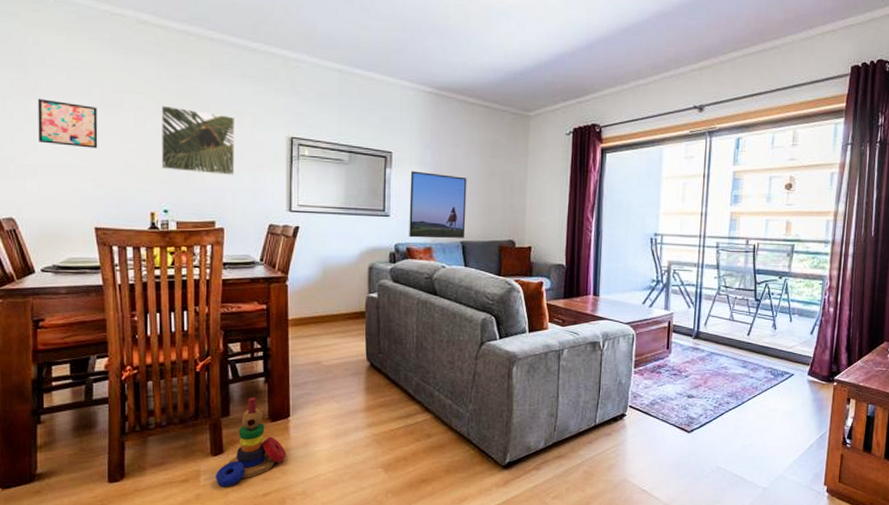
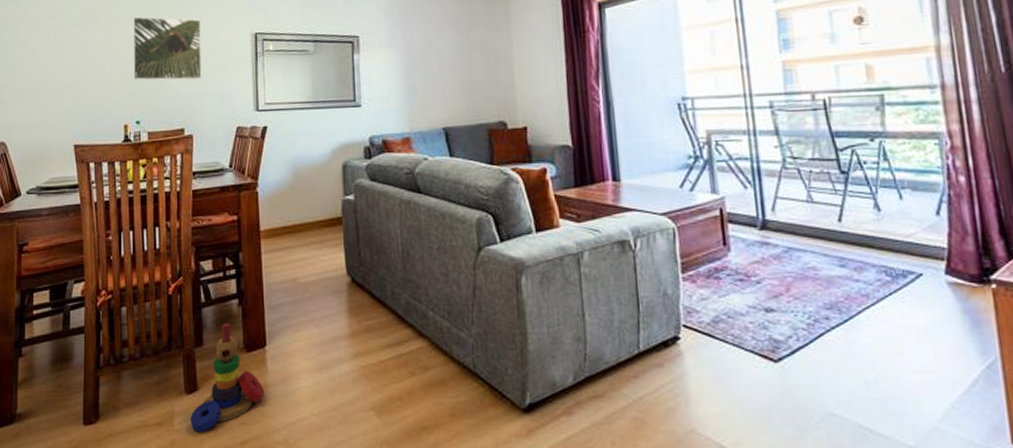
wall art: present [37,98,98,149] -> none [28,24,78,67]
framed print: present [409,171,467,239] -> none [380,53,447,128]

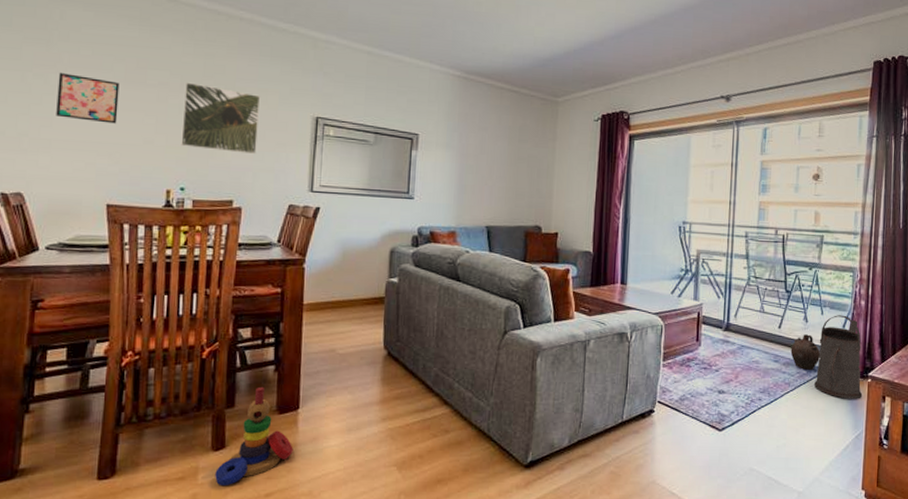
wall art: none [28,24,78,67] -> present [56,72,120,124]
ceramic jug: none [861,227,908,276] -> present [790,334,820,370]
watering can: none [903,198,987,314] -> present [814,315,863,399]

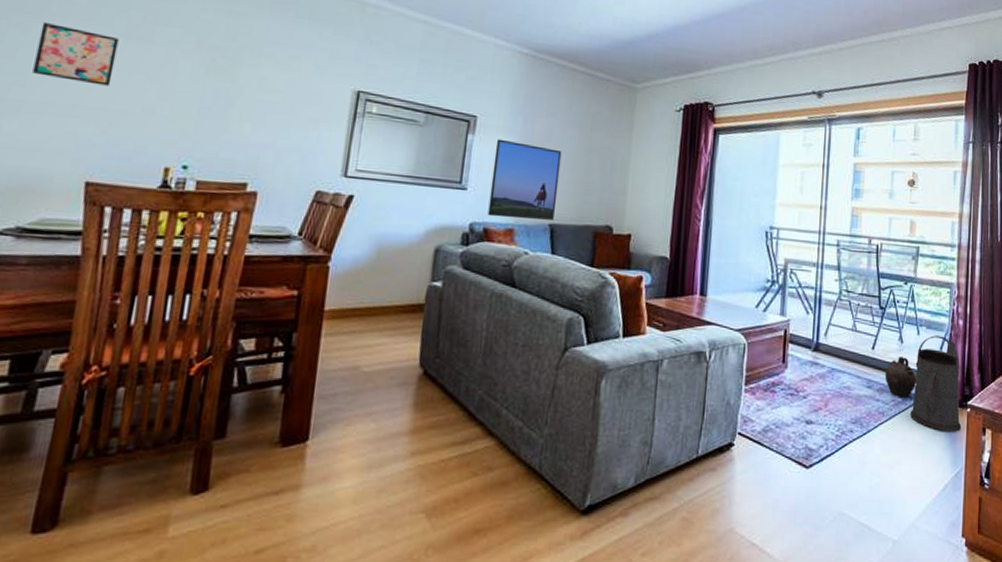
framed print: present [181,82,260,155] -> none [188,42,291,131]
stacking toy: present [215,386,293,486] -> none [190,412,297,541]
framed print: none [433,153,494,223] -> present [487,139,562,220]

